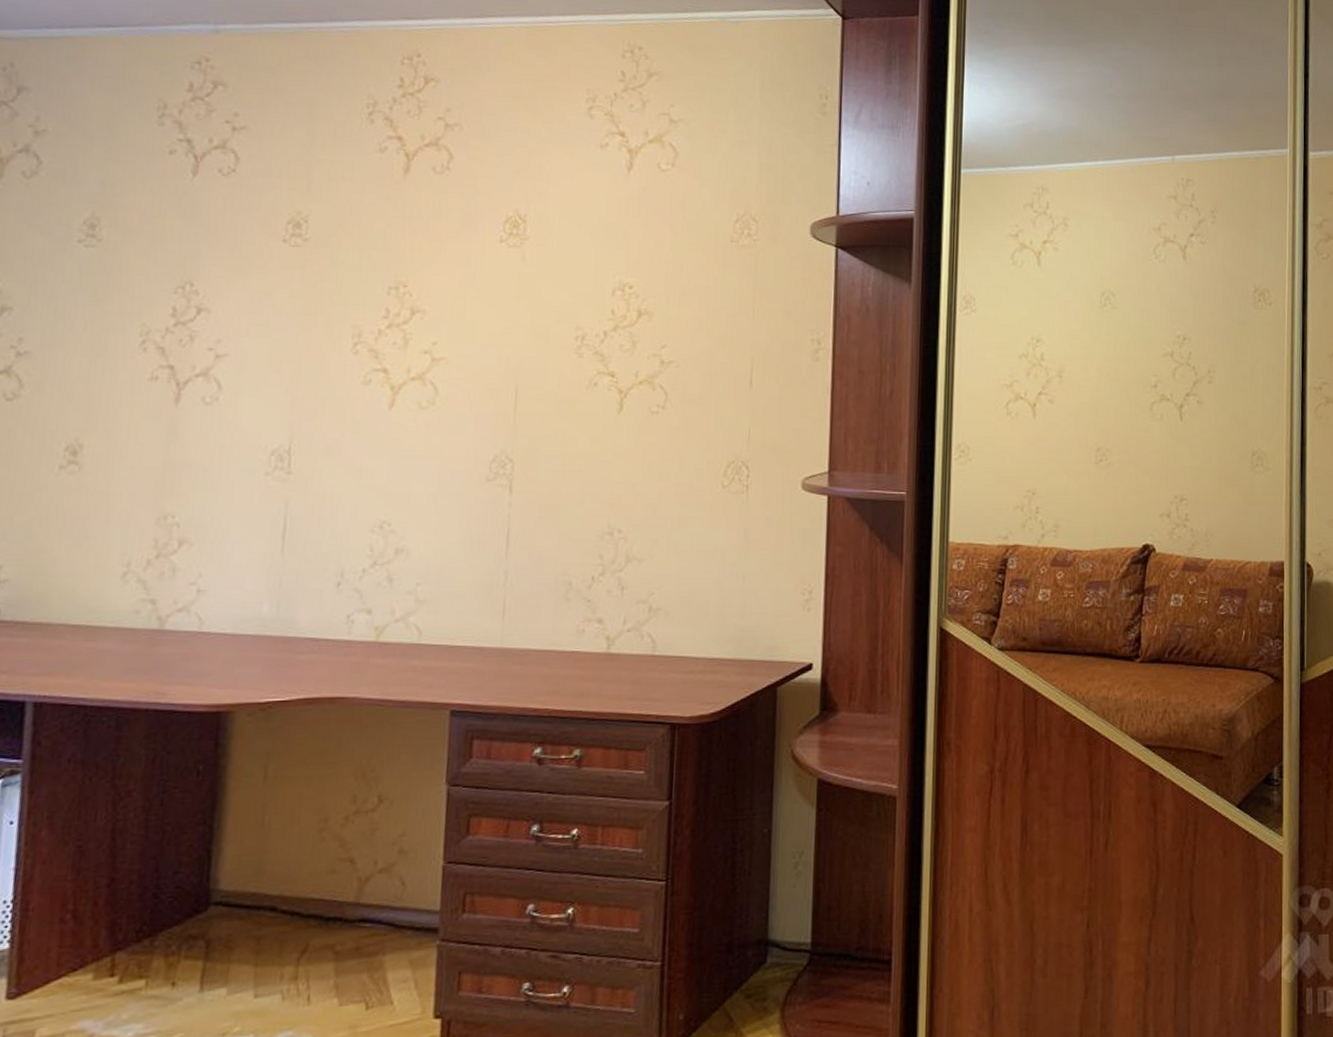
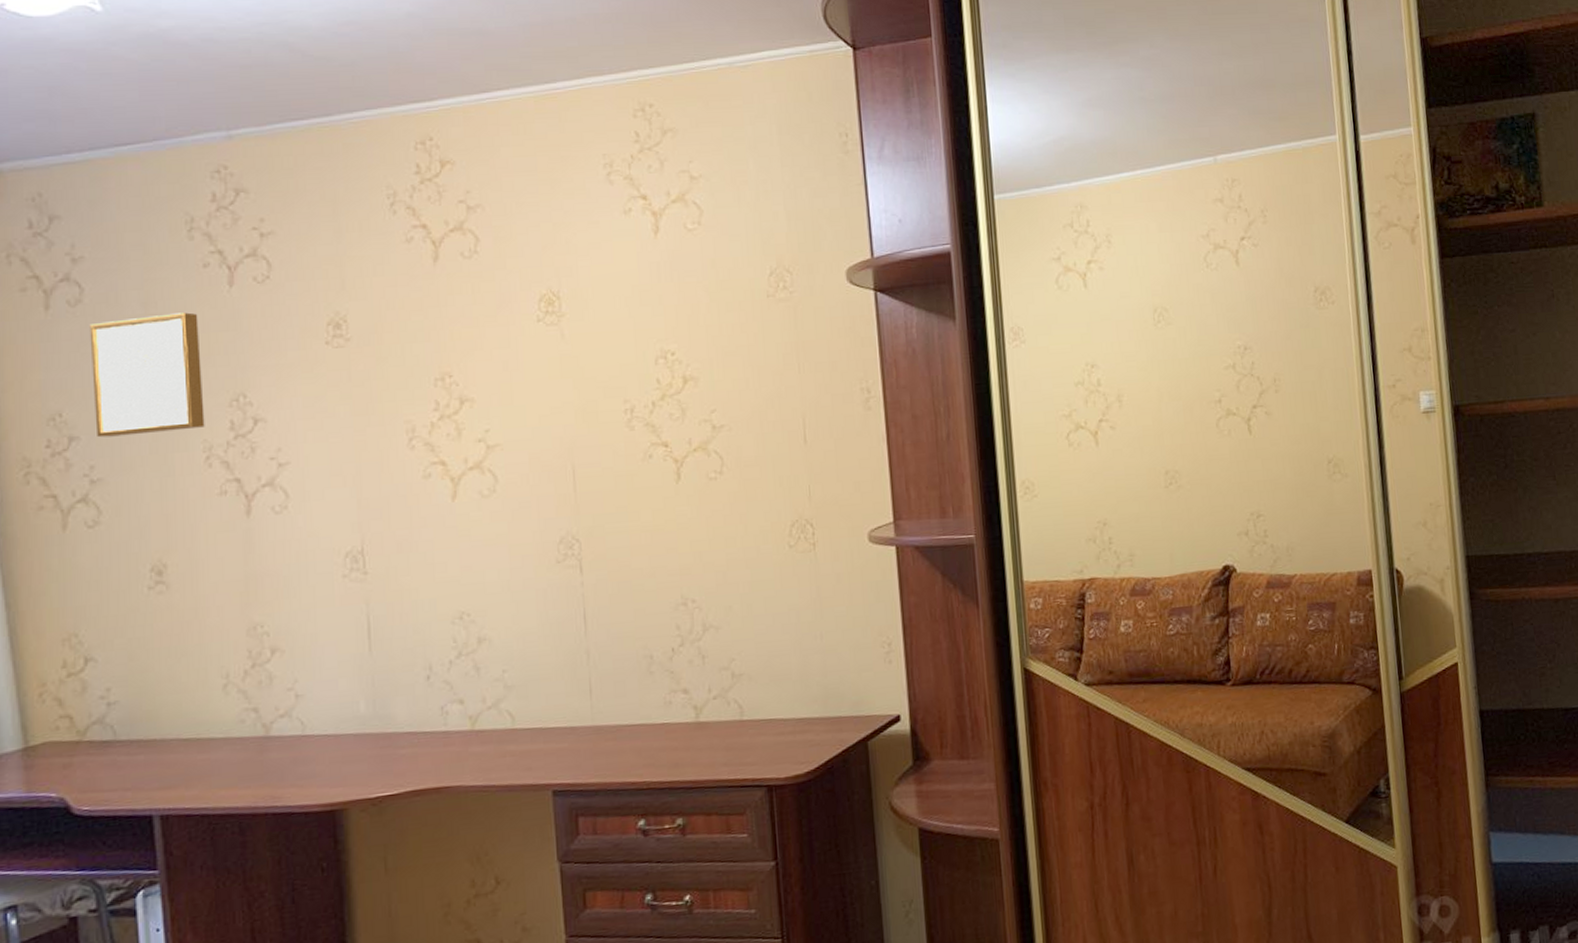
wall art: none [31,195,156,312] -> present [89,312,205,438]

